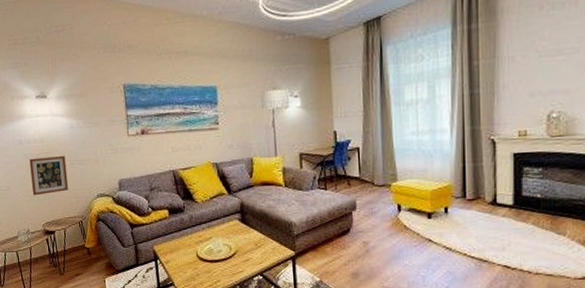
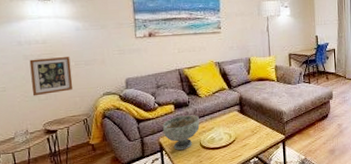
decorative bowl: none [156,222,196,260] -> present [162,115,200,150]

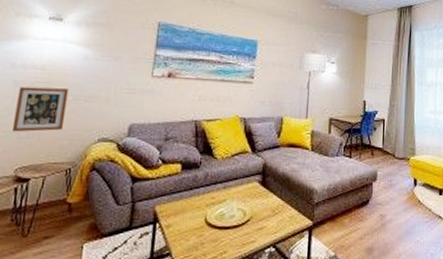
decorative bowl: present [162,115,200,150] -> none [161,179,210,224]

